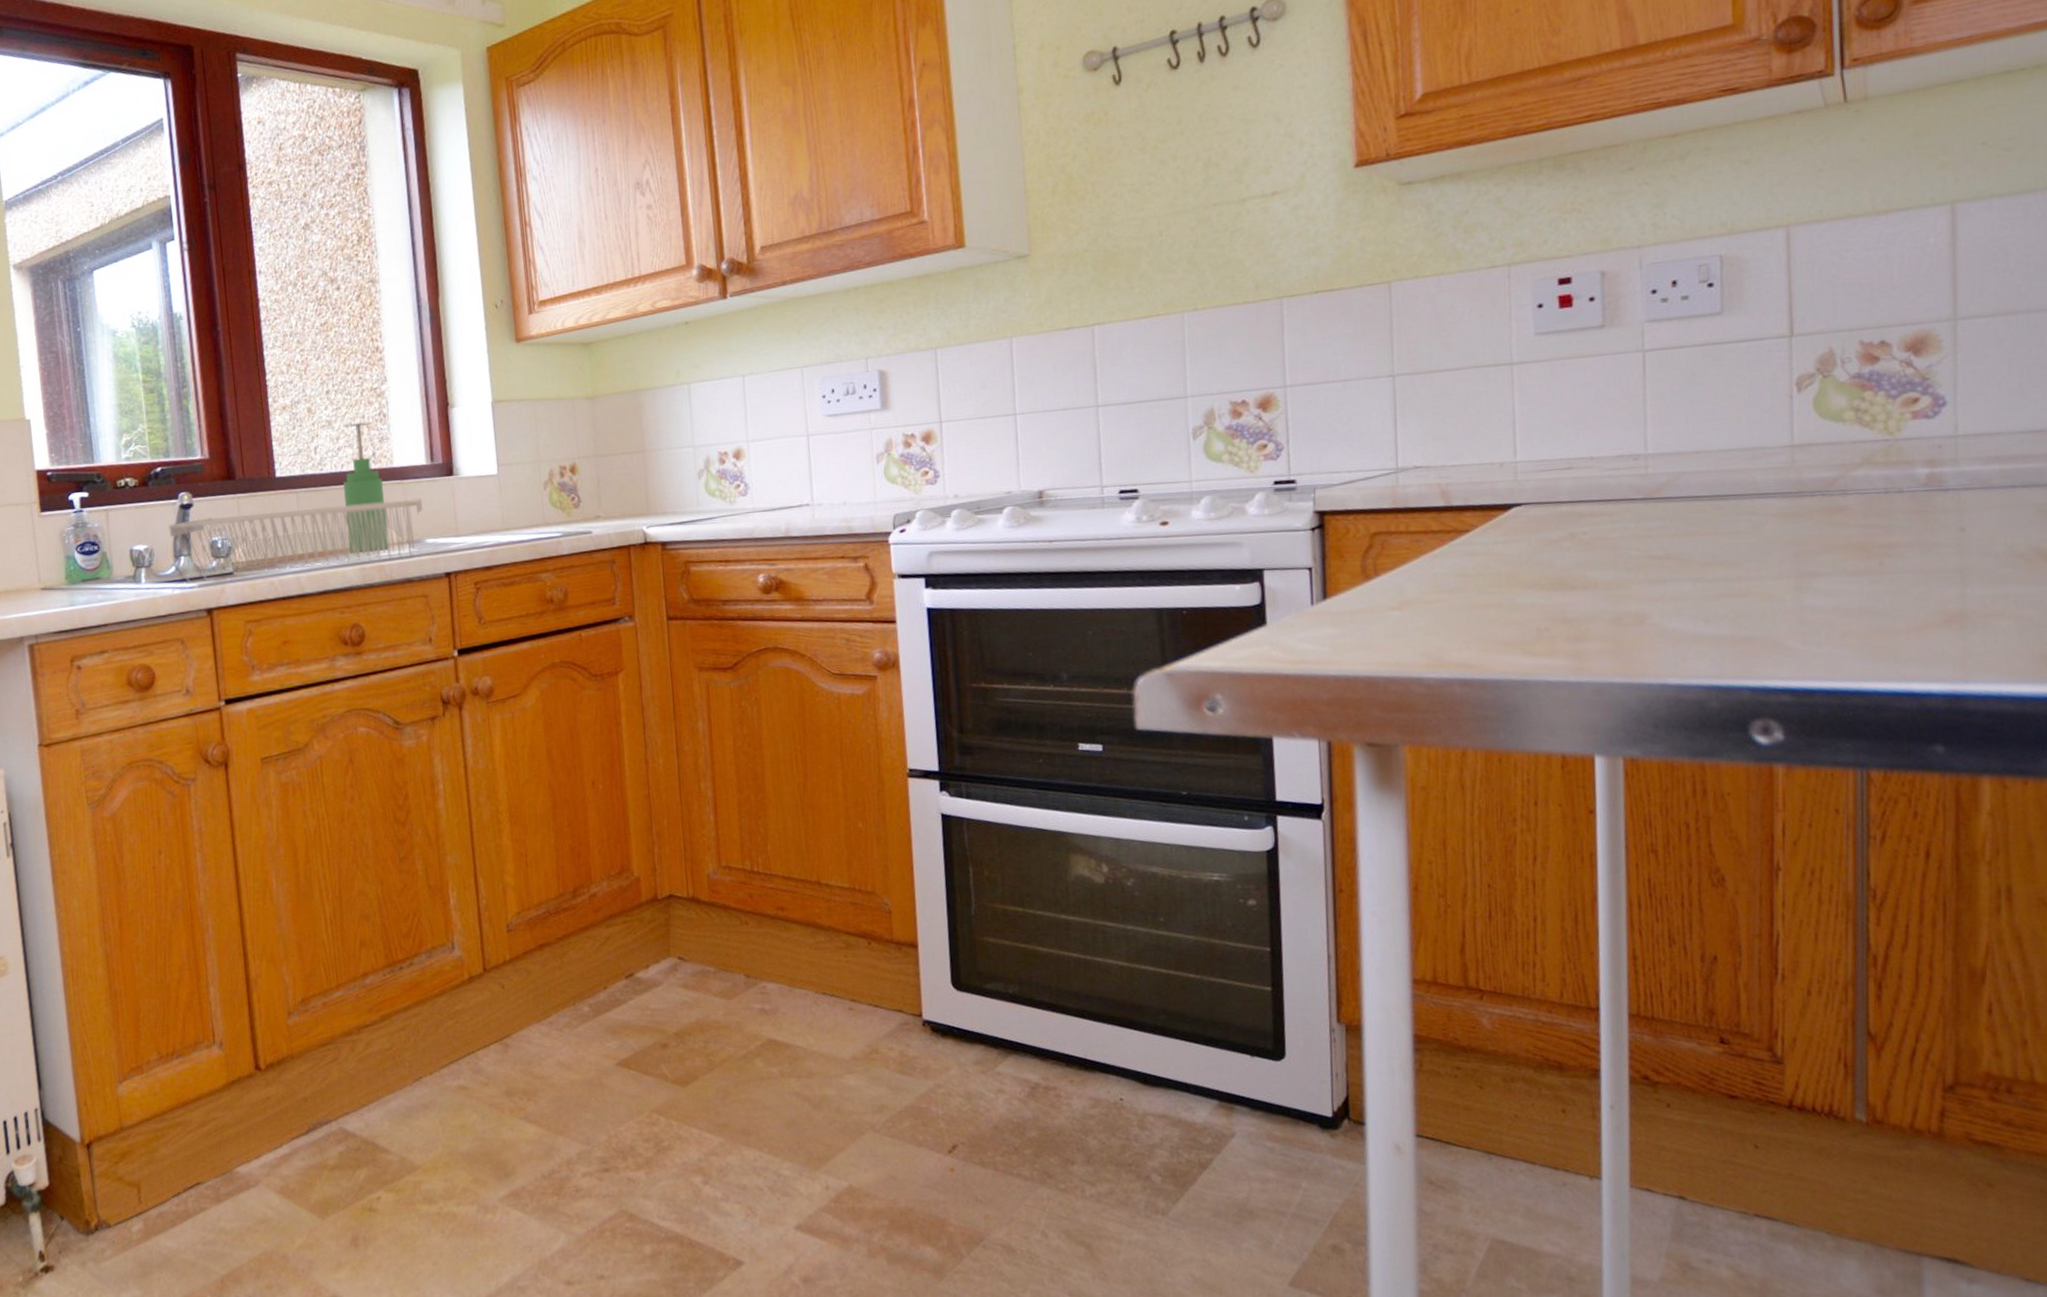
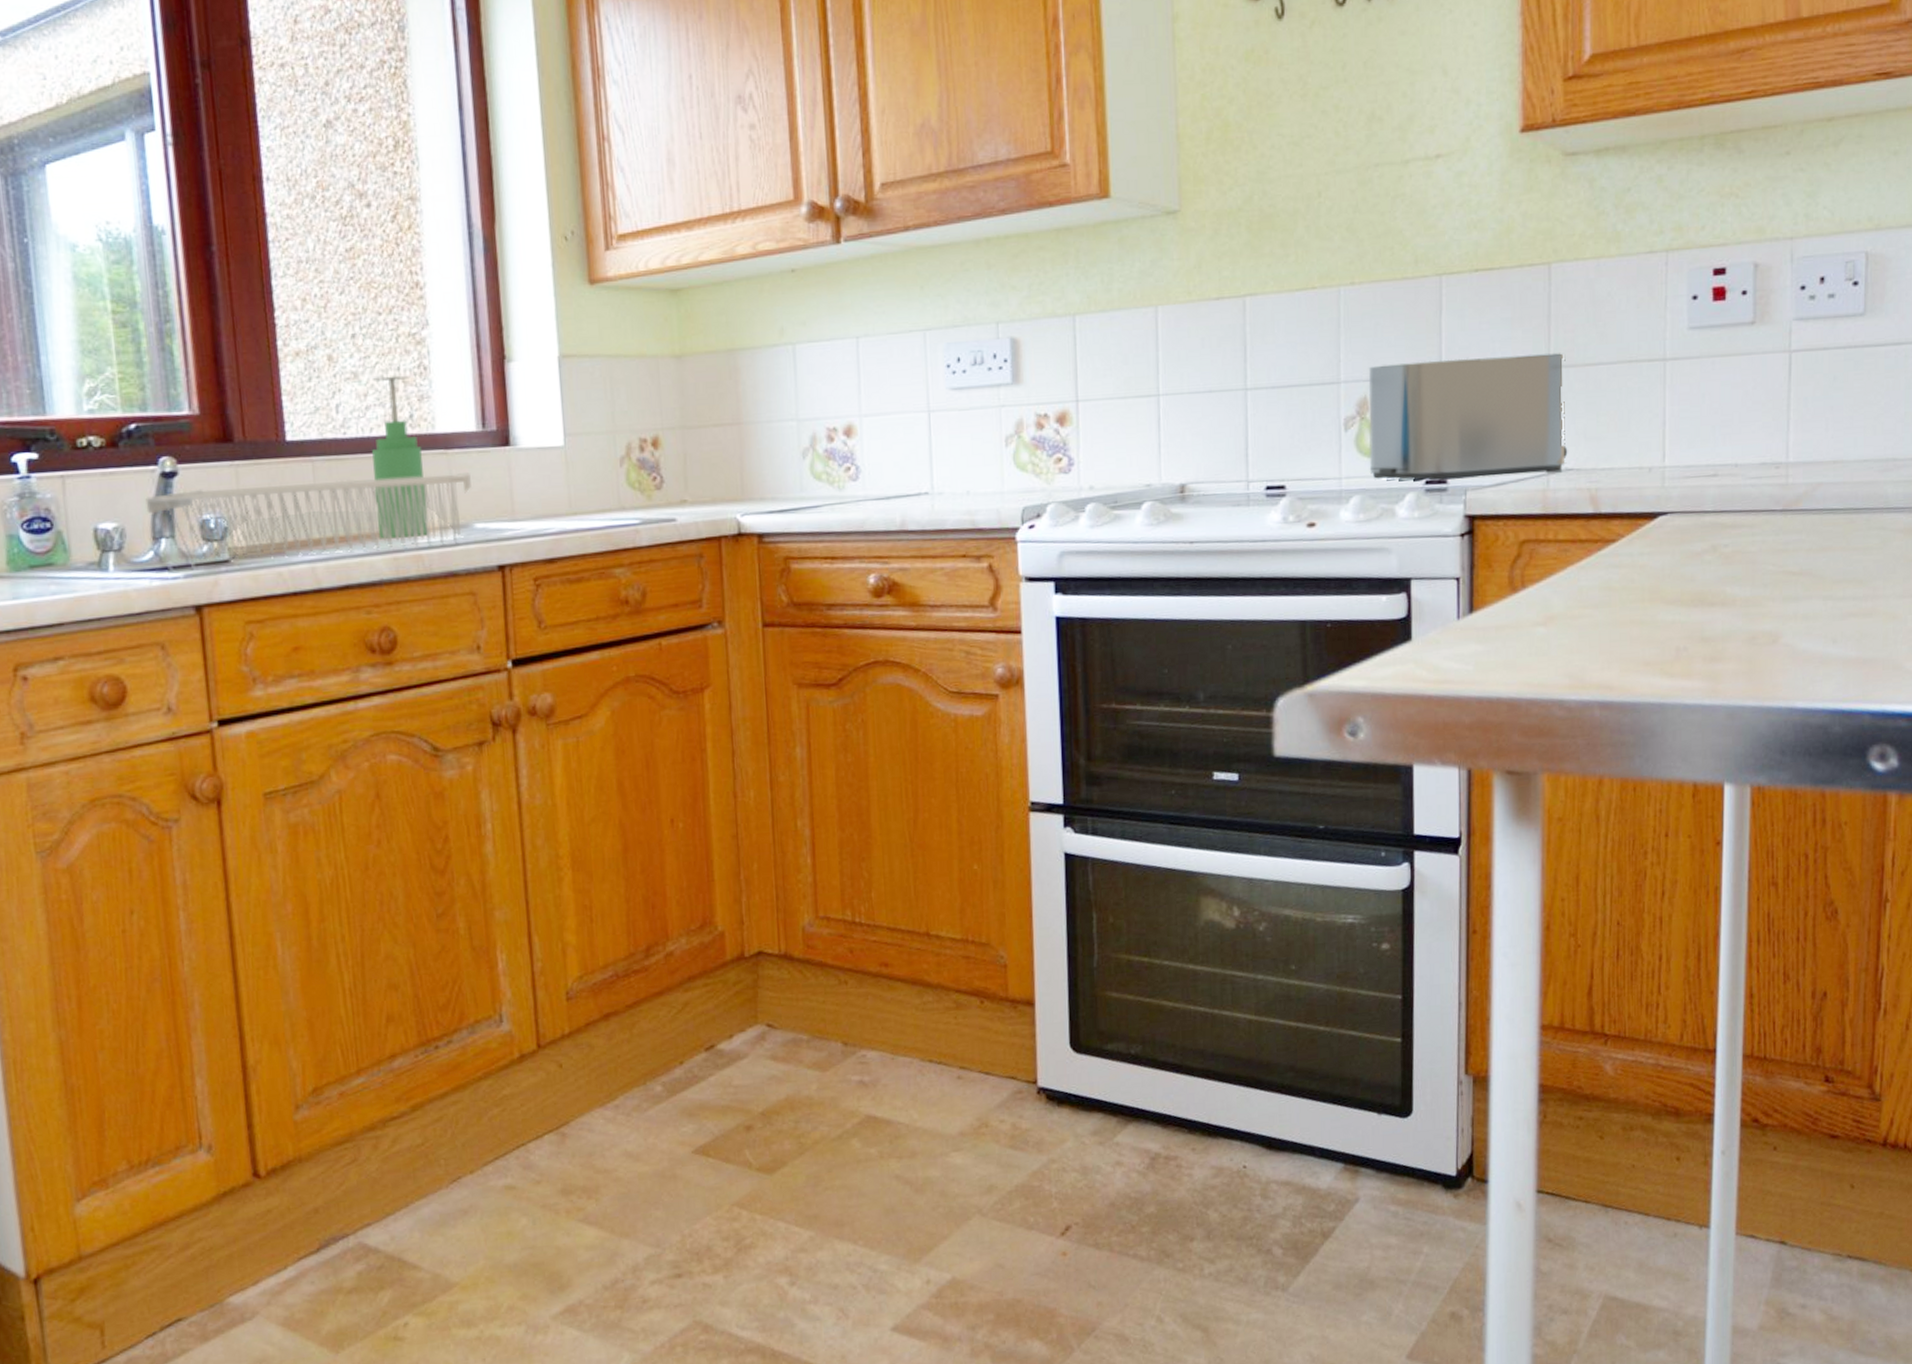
toaster: none [1215,362,1416,481] -> present [1369,353,1568,481]

